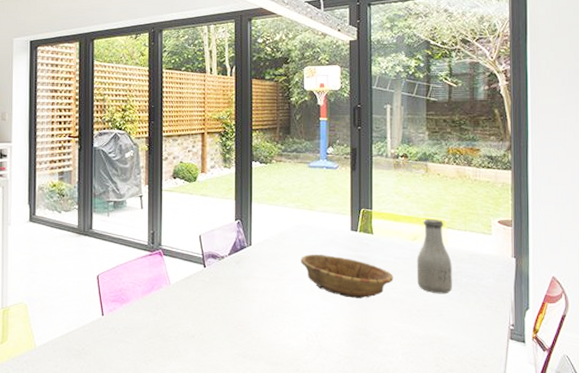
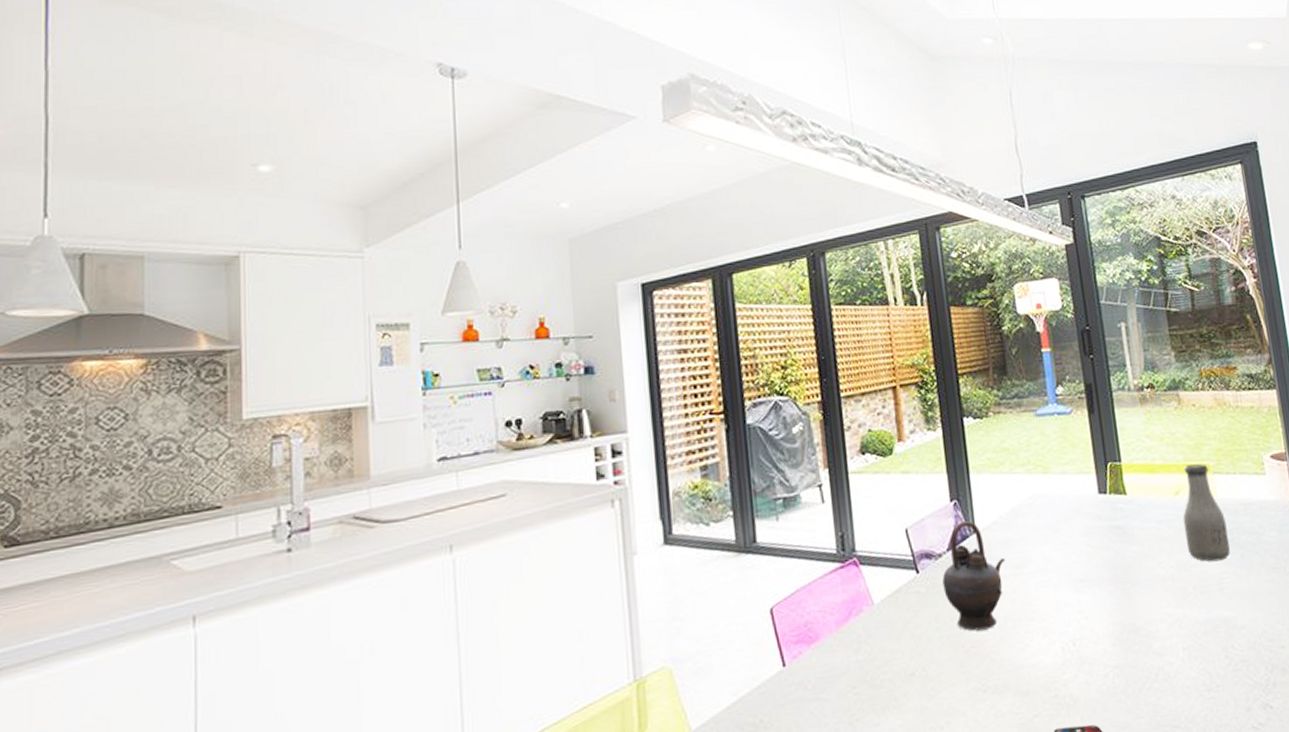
teapot: none [222,236,272,315] -> present [942,521,1006,631]
decorative bowl: present [301,254,394,300] -> none [1041,530,1159,586]

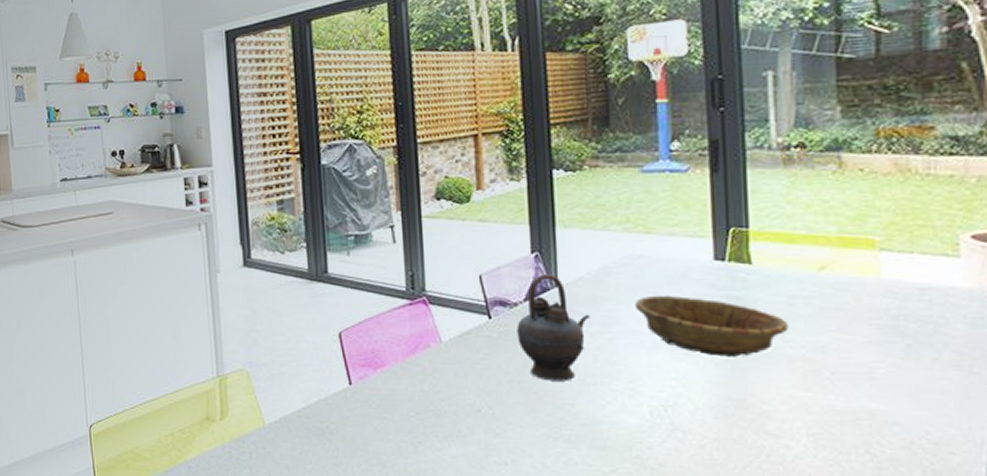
decorative bowl: none [1041,530,1159,586] -> present [635,295,789,359]
bottle: present [1182,463,1230,562] -> none [826,237,891,348]

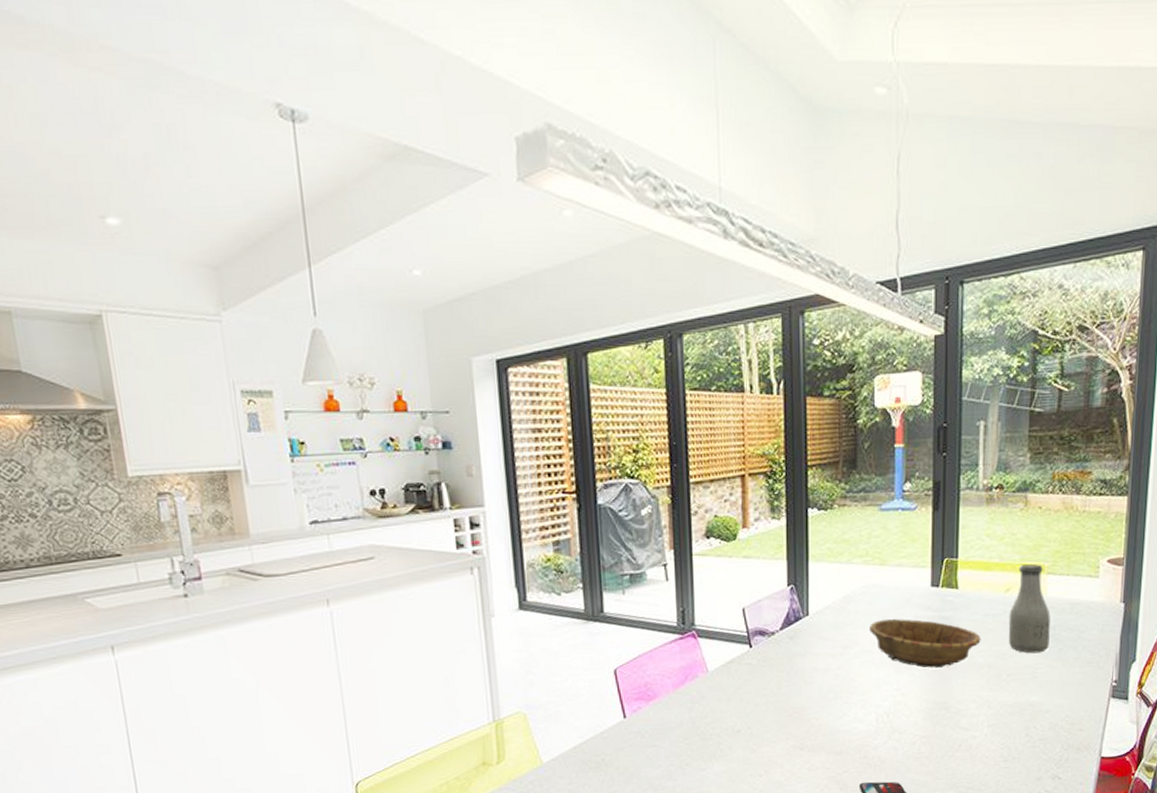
teapot: present [517,274,591,381] -> none [773,604,834,700]
bottle: none [826,237,891,348] -> present [1008,563,1050,654]

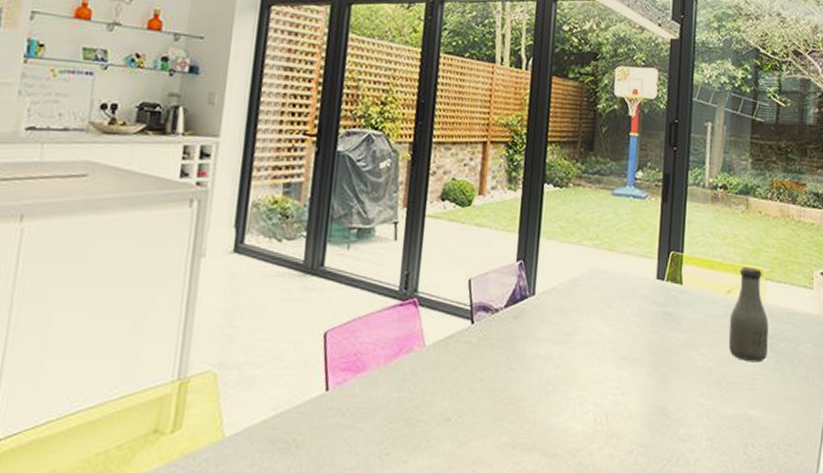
decorative bowl: present [870,618,981,669] -> none [594,308,703,369]

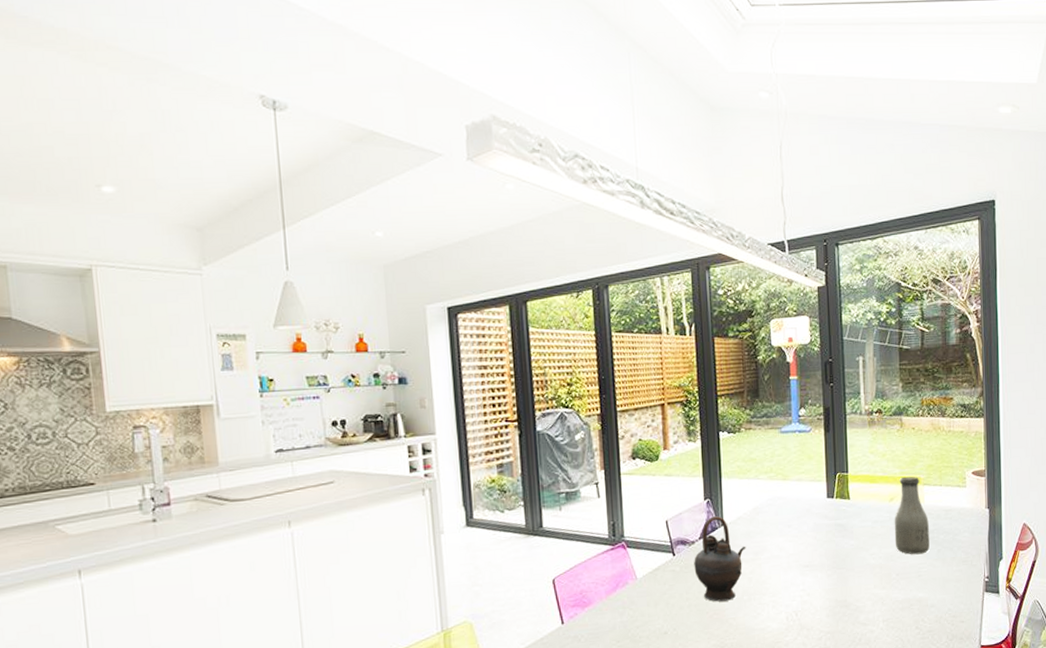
teapot: none [494,282,558,389] -> present [694,516,746,602]

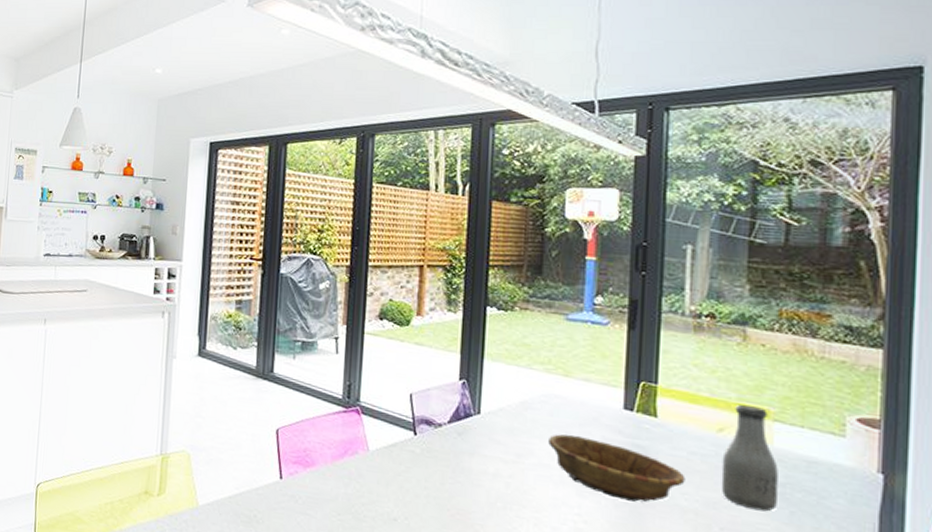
teapot: present [694,516,746,602] -> none [438,400,507,503]
decorative bowl: none [776,526,872,571] -> present [548,434,686,503]

